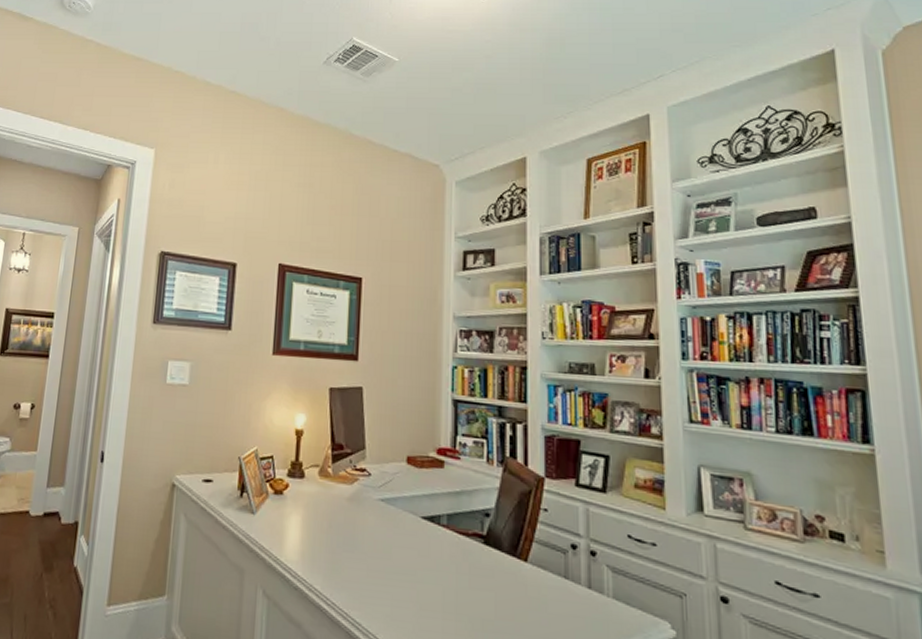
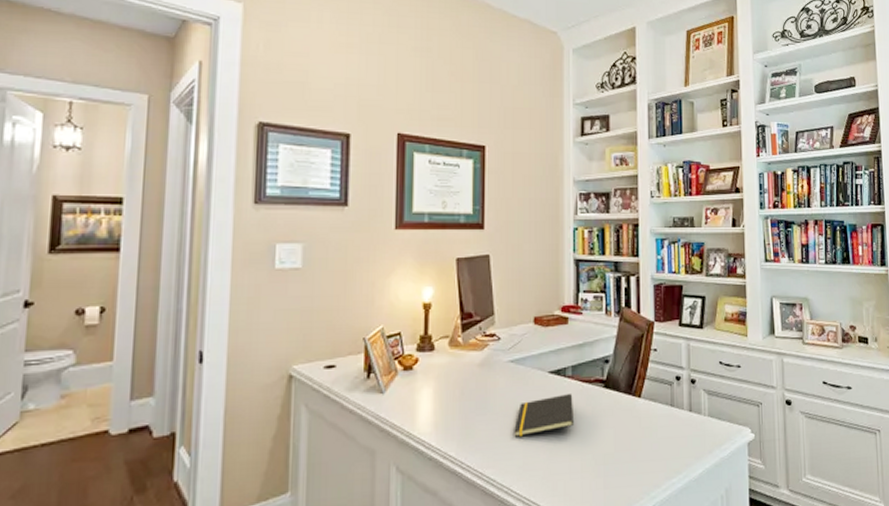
notepad: none [382,544,449,583] -> present [514,394,575,437]

